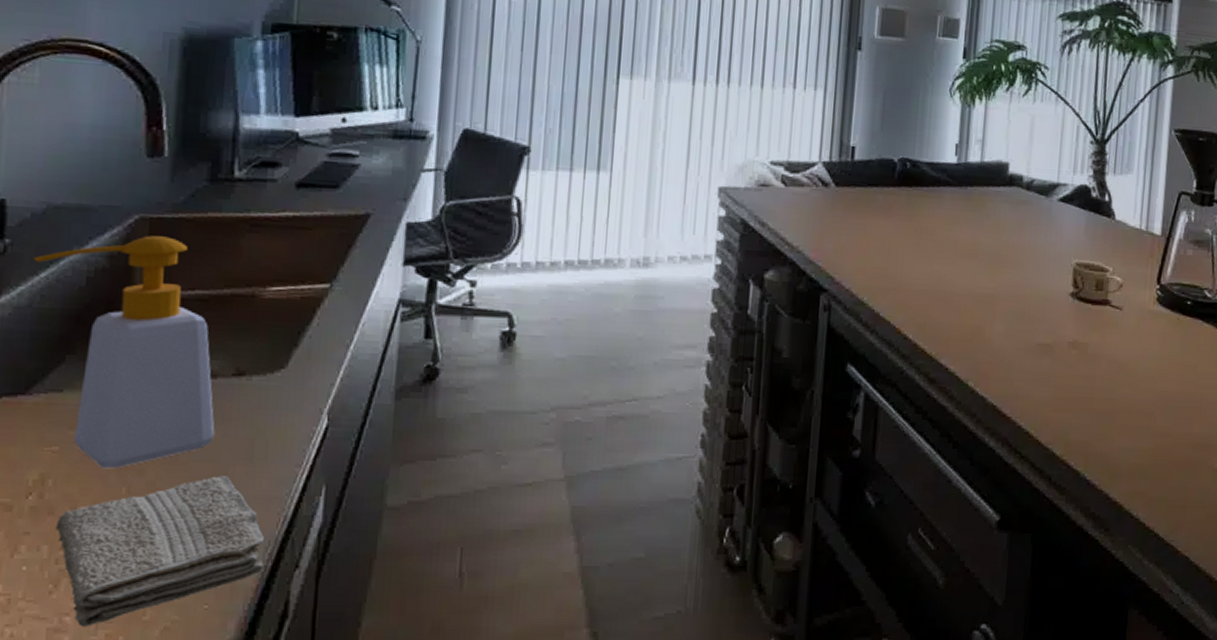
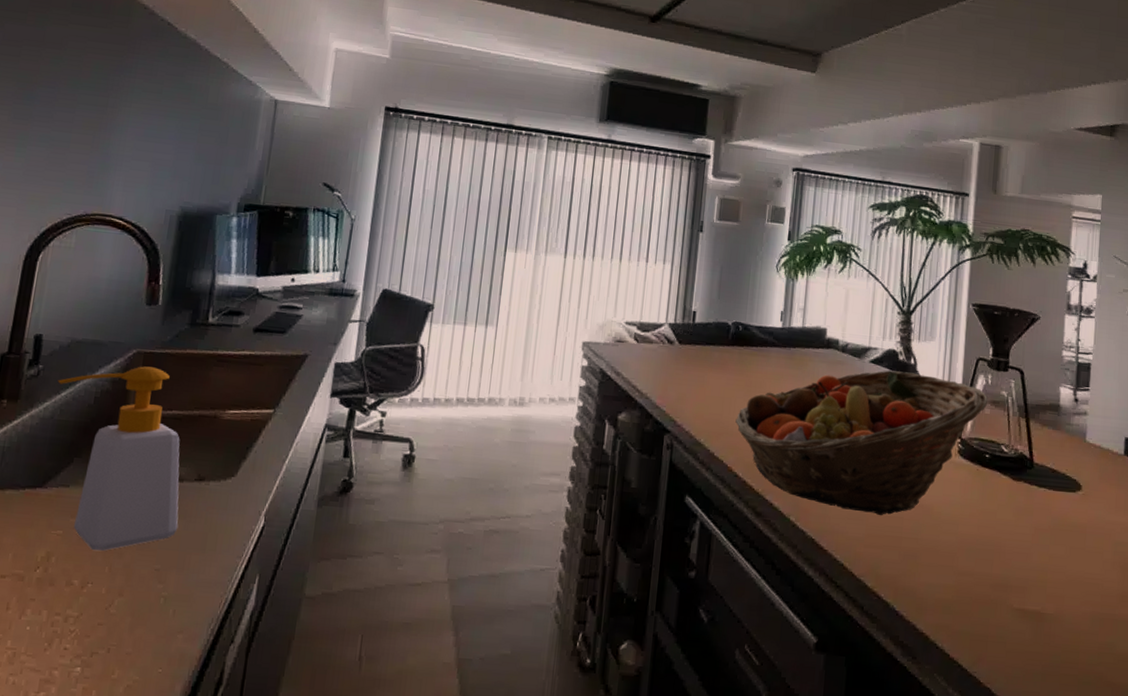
washcloth: present [55,476,265,627] -> none [54,562,210,680]
fruit basket: none [904,209,1191,376] -> present [735,370,989,516]

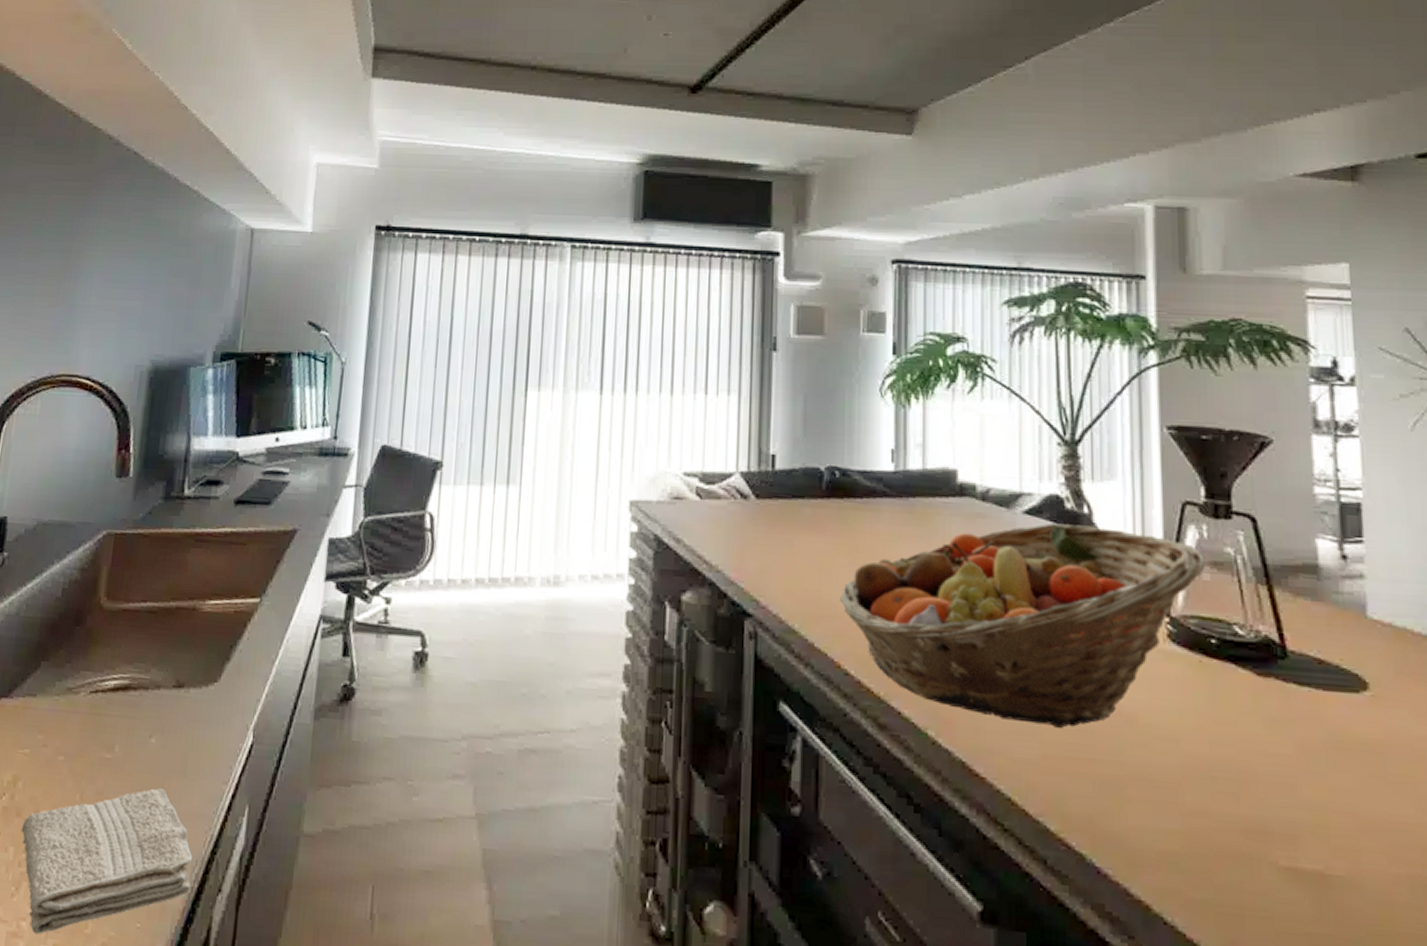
washcloth: none [54,562,210,680] -> present [21,788,193,935]
soap bottle: present [57,366,180,551] -> none [23,550,156,775]

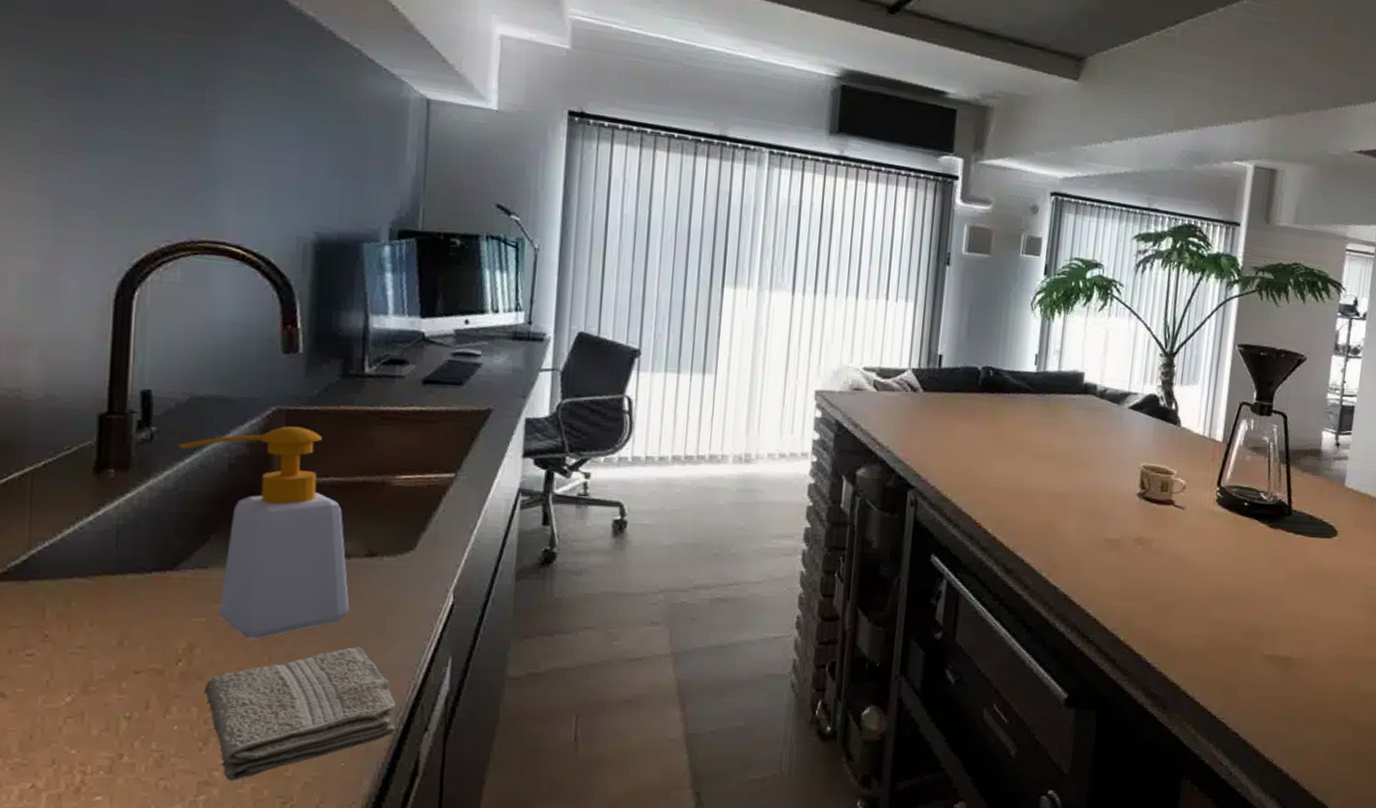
soap bottle: none [23,550,156,775] -> present [178,426,350,639]
fruit basket: present [840,523,1206,729] -> none [985,416,1250,569]

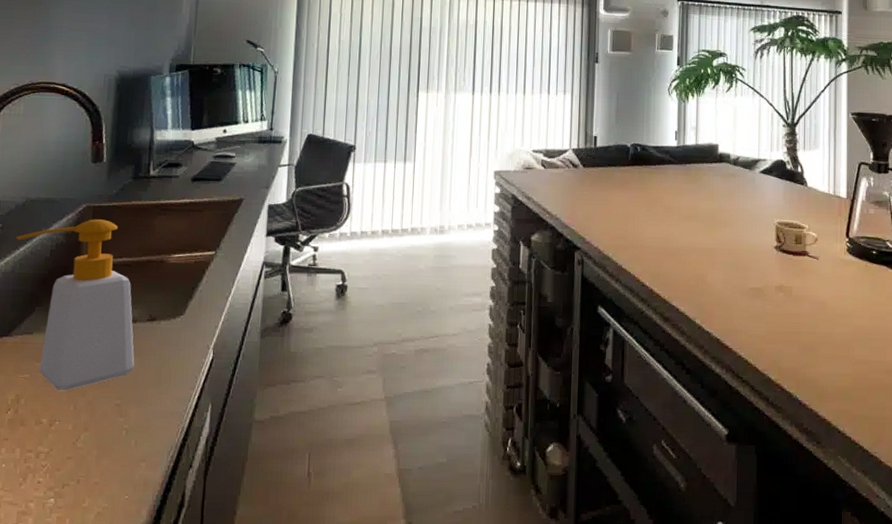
washcloth: present [203,647,397,781] -> none [25,396,169,511]

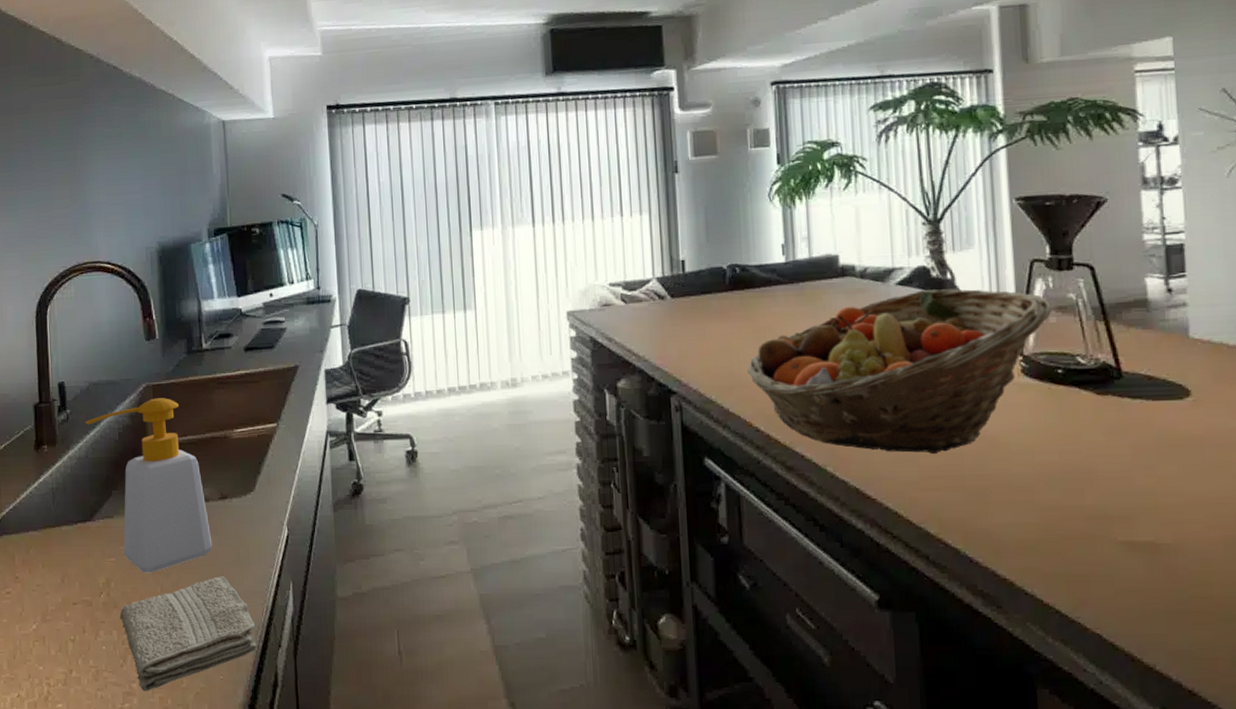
washcloth: none [25,396,169,511] -> present [119,576,257,692]
fruit basket: none [640,179,872,314] -> present [748,288,1052,455]

